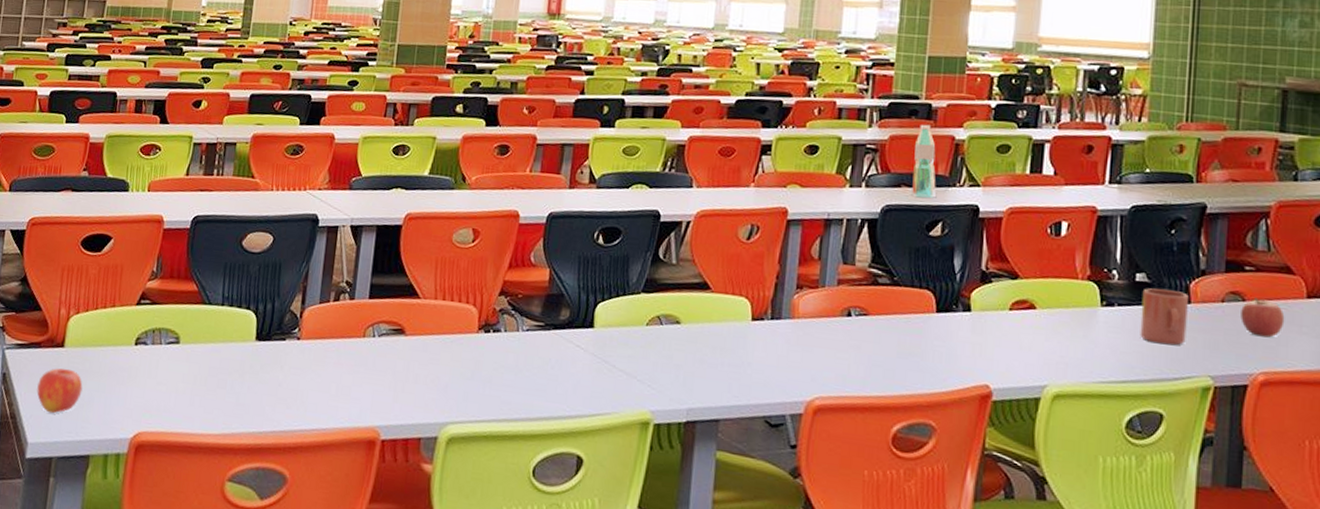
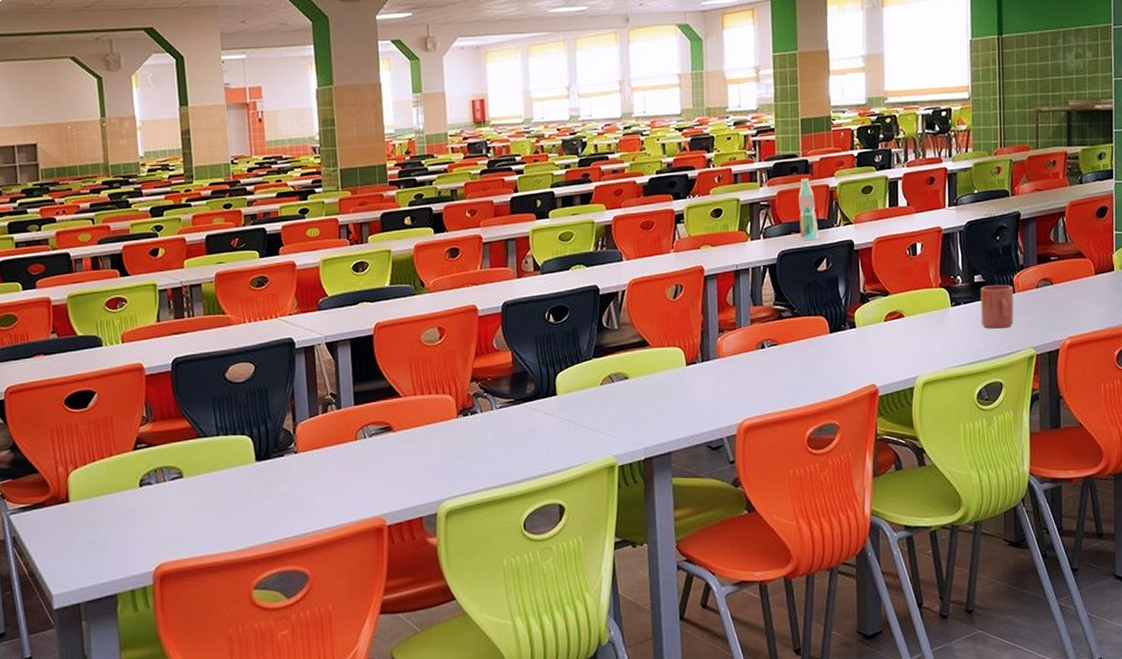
apple: present [37,368,83,414] -> none [50,521,97,564]
apple: present [1240,297,1285,338] -> none [1050,280,1081,310]

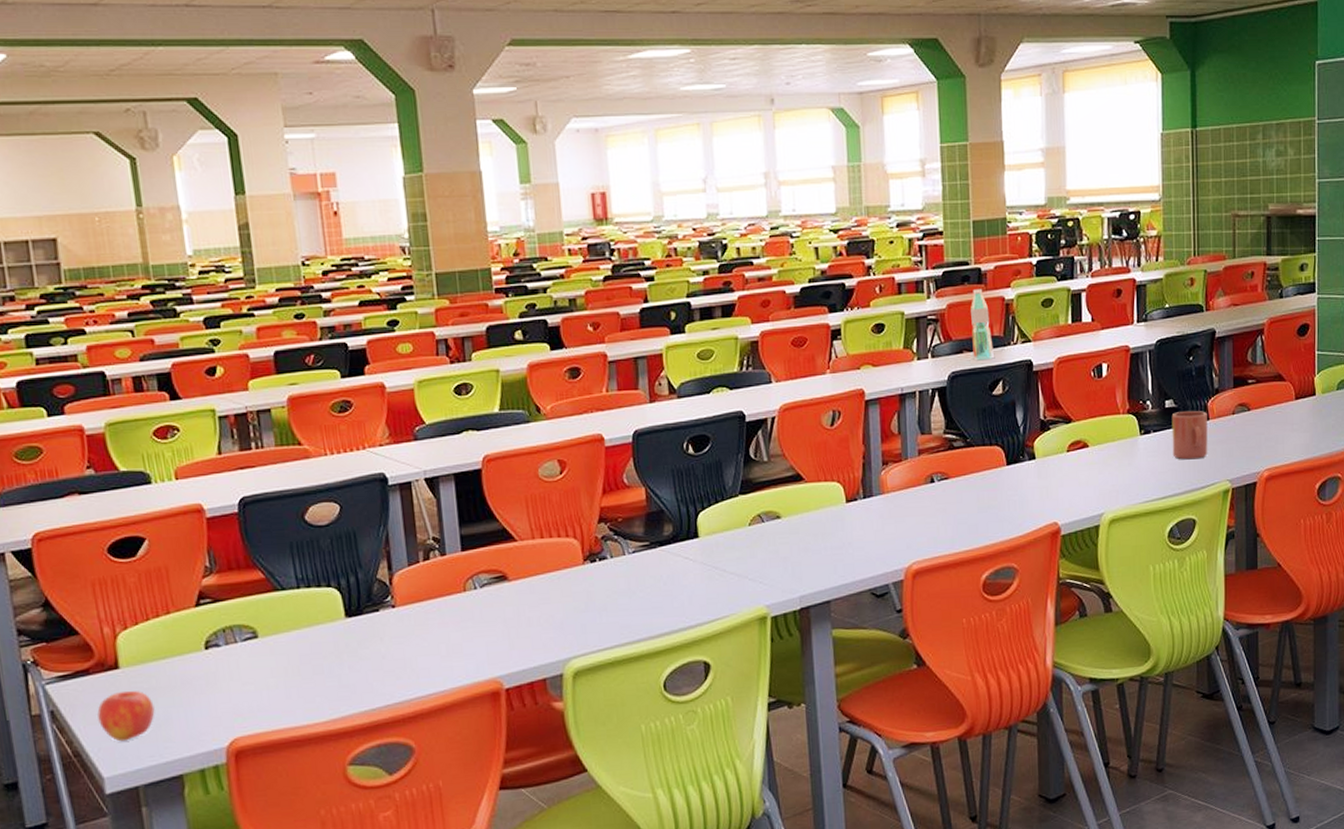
apple: none [50,521,97,564] -> present [97,691,155,742]

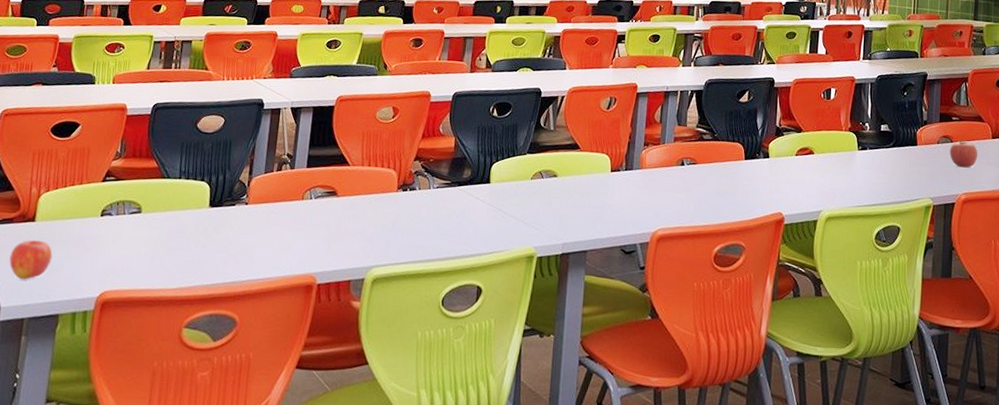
water bottle: present [971,288,994,361] -> none [727,17,744,74]
cup: present [1171,411,1208,460] -> none [884,135,916,177]
apple: none [1247,406,1280,439] -> present [950,139,978,168]

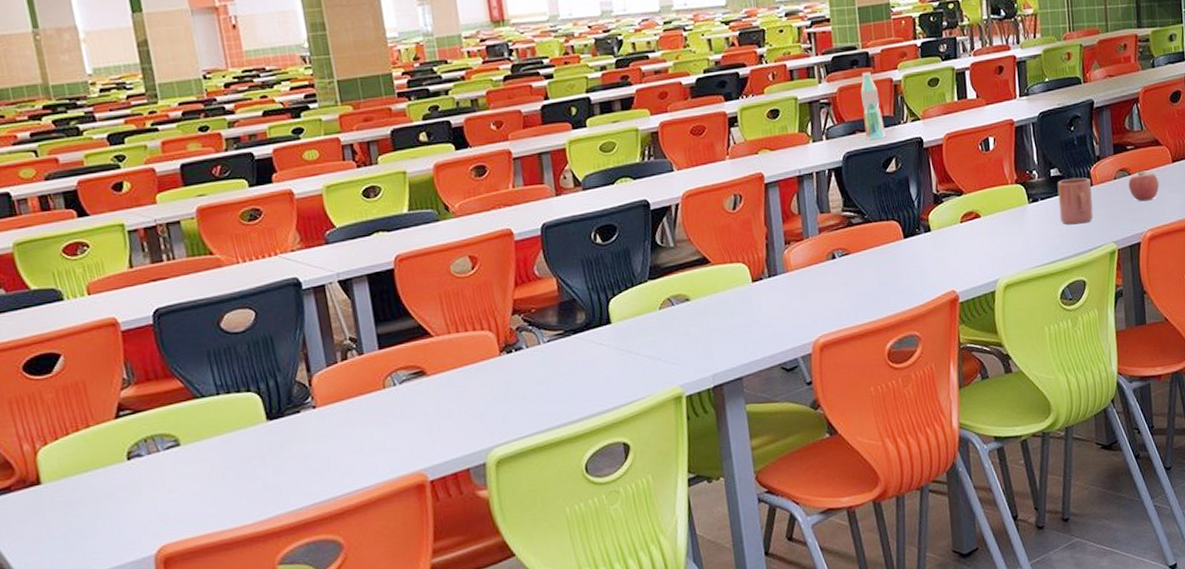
apple: present [9,240,53,280] -> none [21,505,81,556]
water bottle: none [727,17,744,74] -> present [860,71,886,141]
cup: none [884,135,916,177] -> present [1057,177,1094,225]

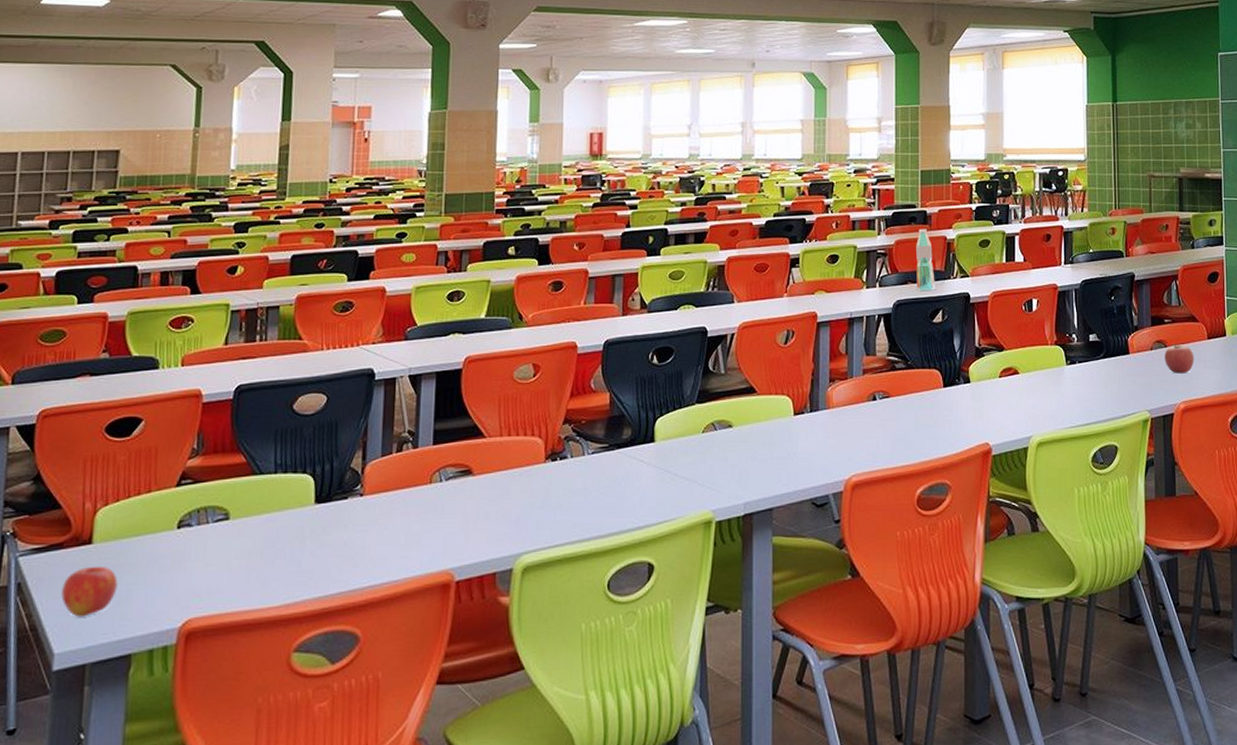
apple: none [21,505,81,556] -> present [61,567,118,617]
cup: present [1057,177,1094,225] -> none [1095,346,1129,390]

